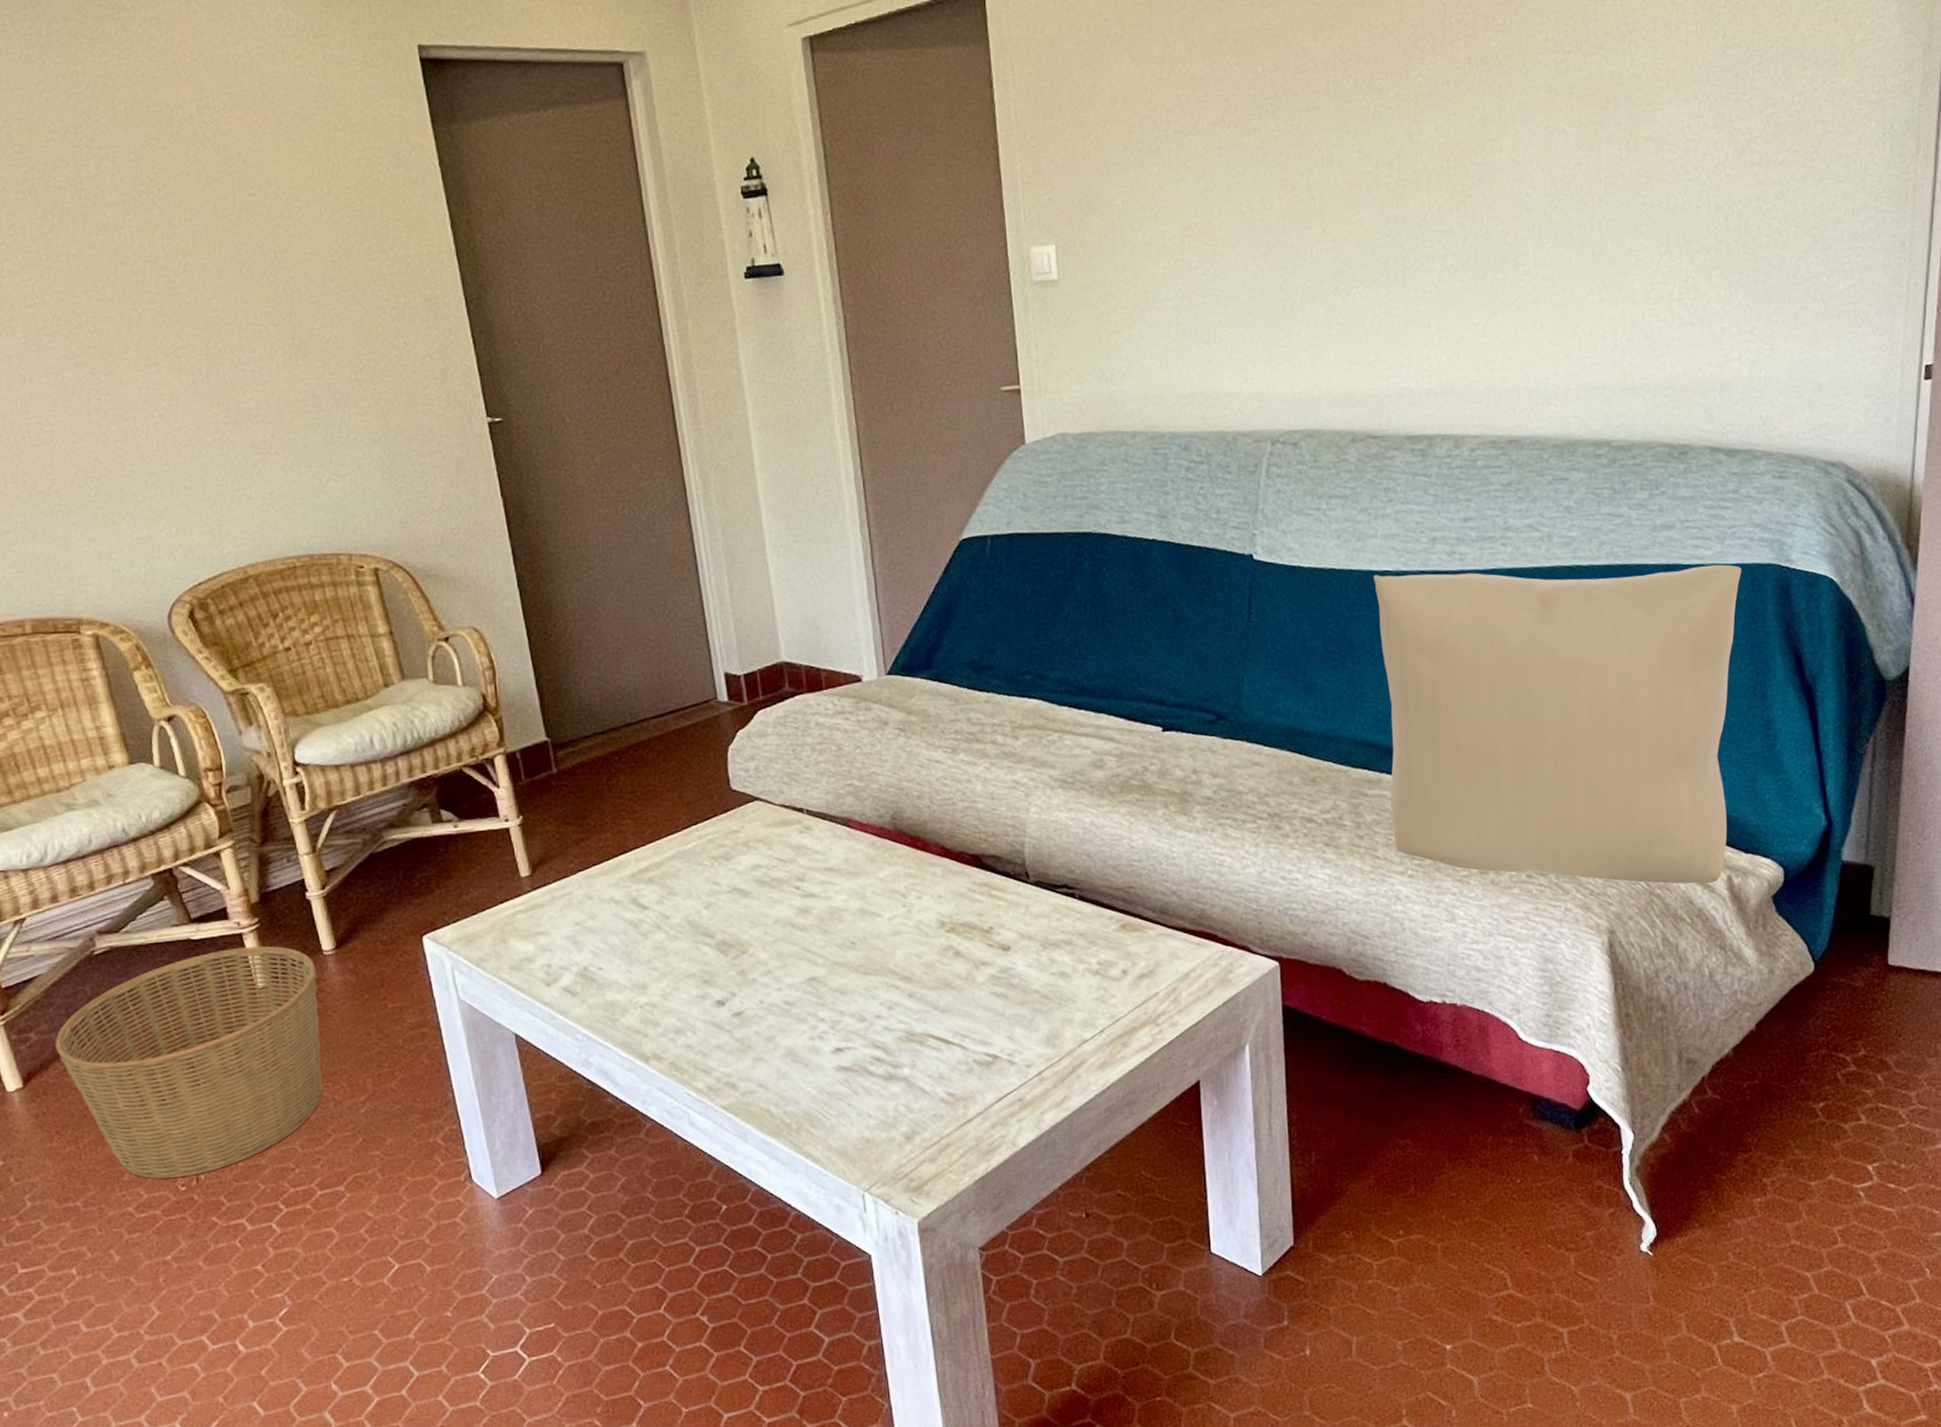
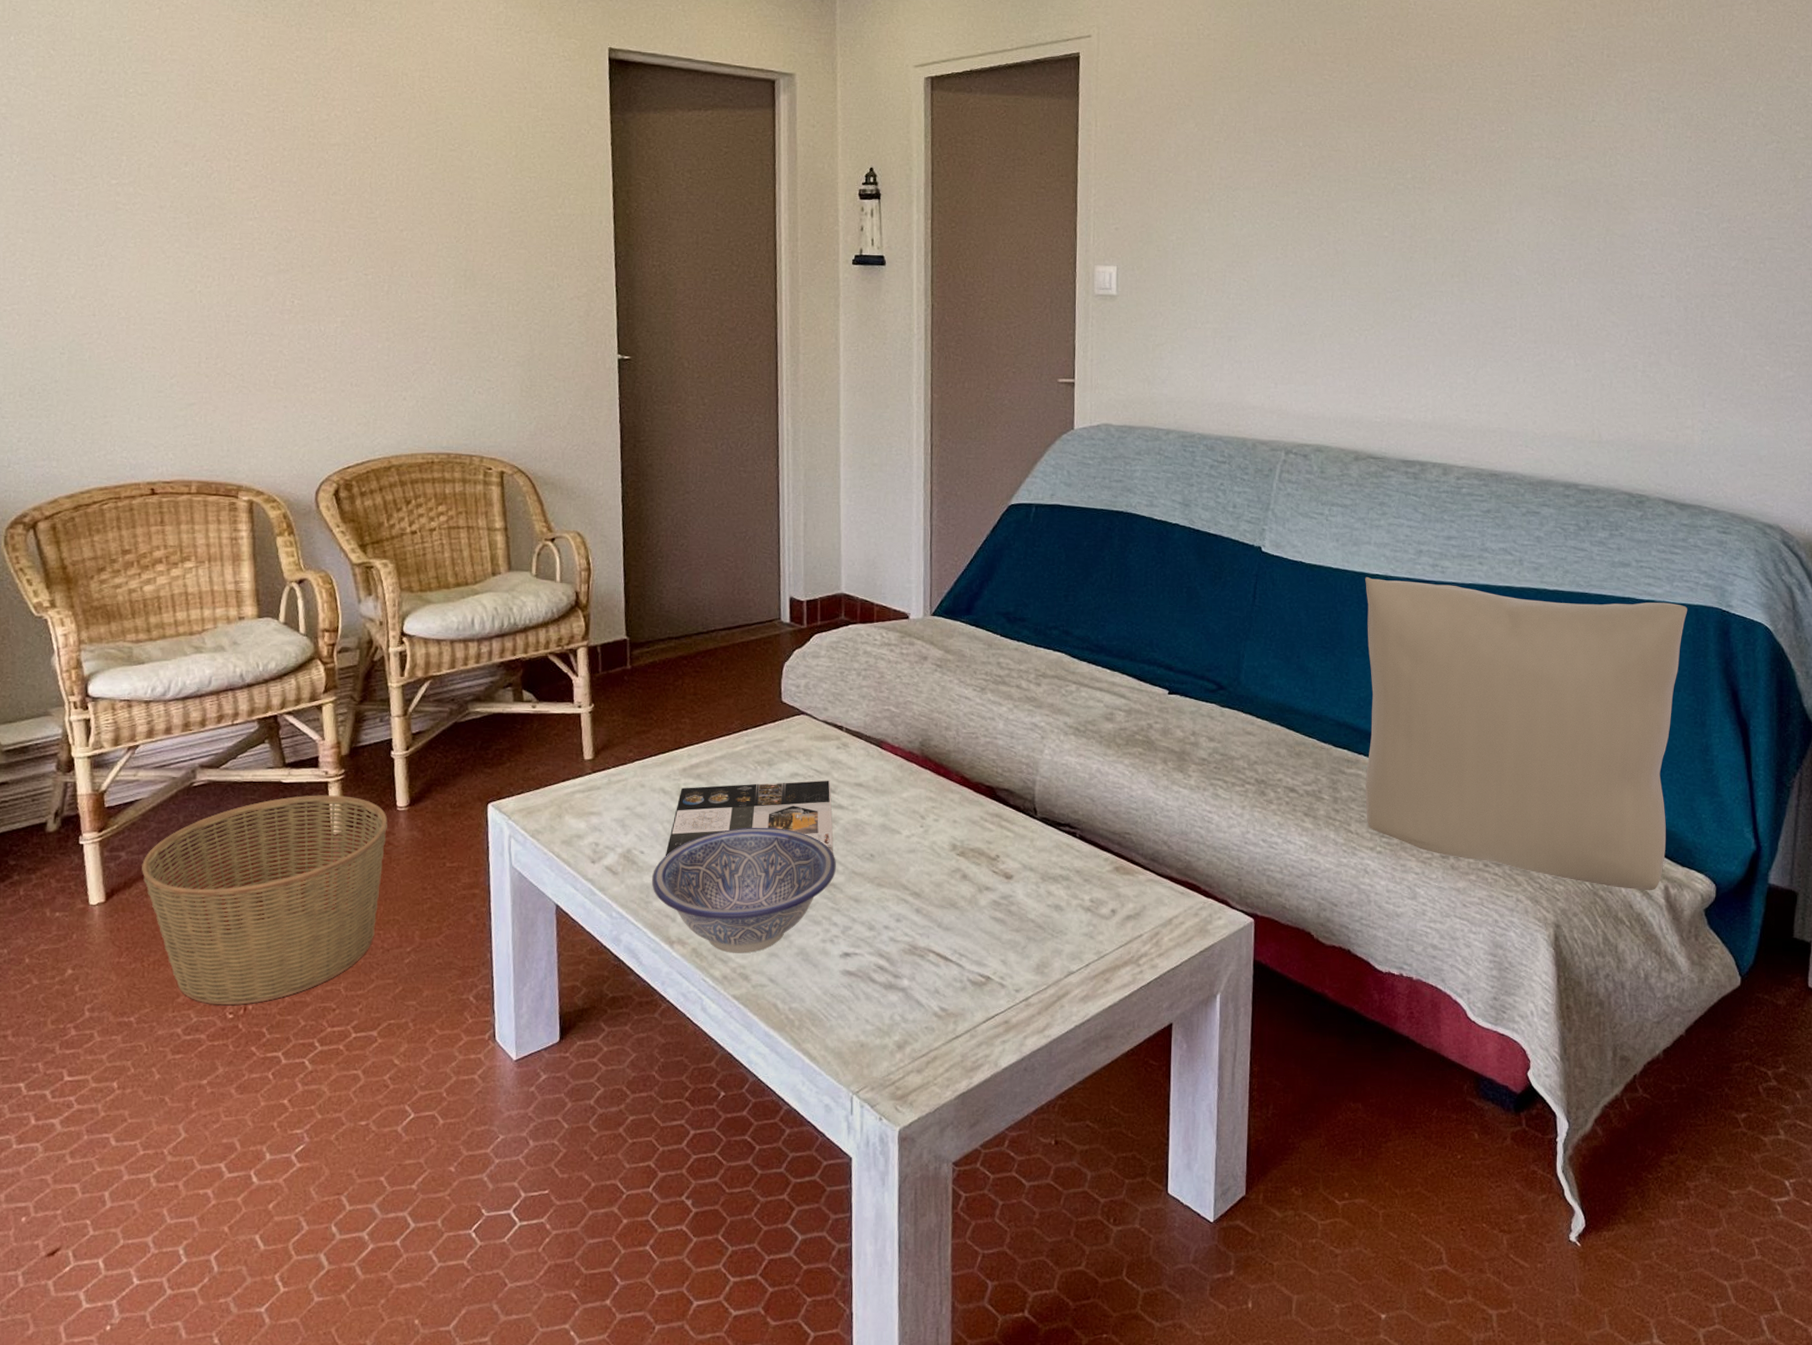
decorative bowl: none [614,925,816,1063] -> present [651,827,837,953]
magazine: none [625,868,810,969] -> present [665,780,834,856]

